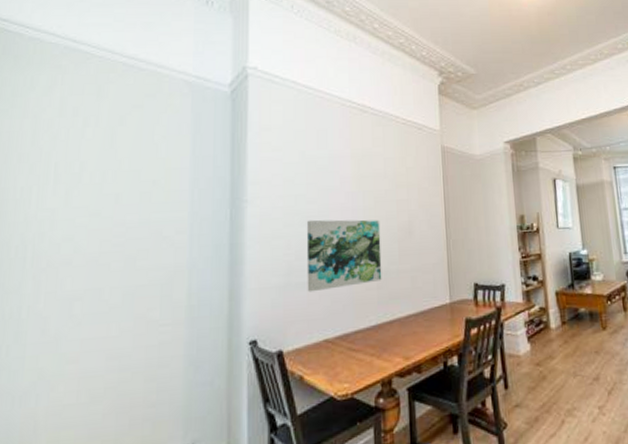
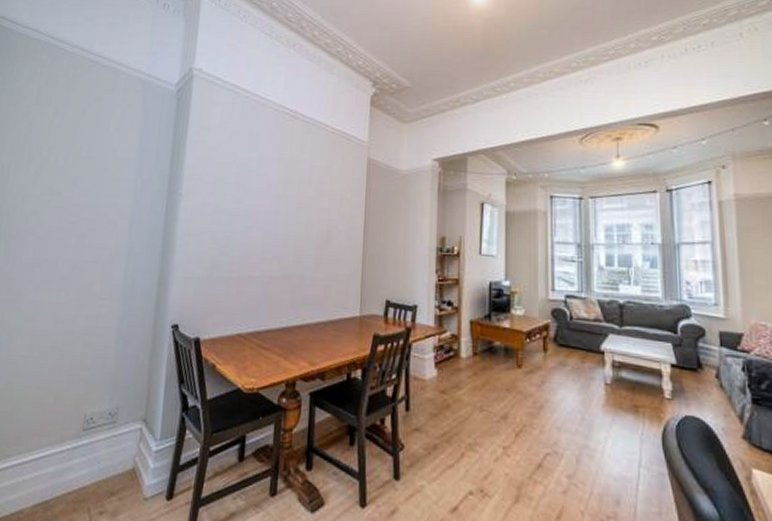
wall art: present [306,219,382,292] -> none [226,218,300,288]

